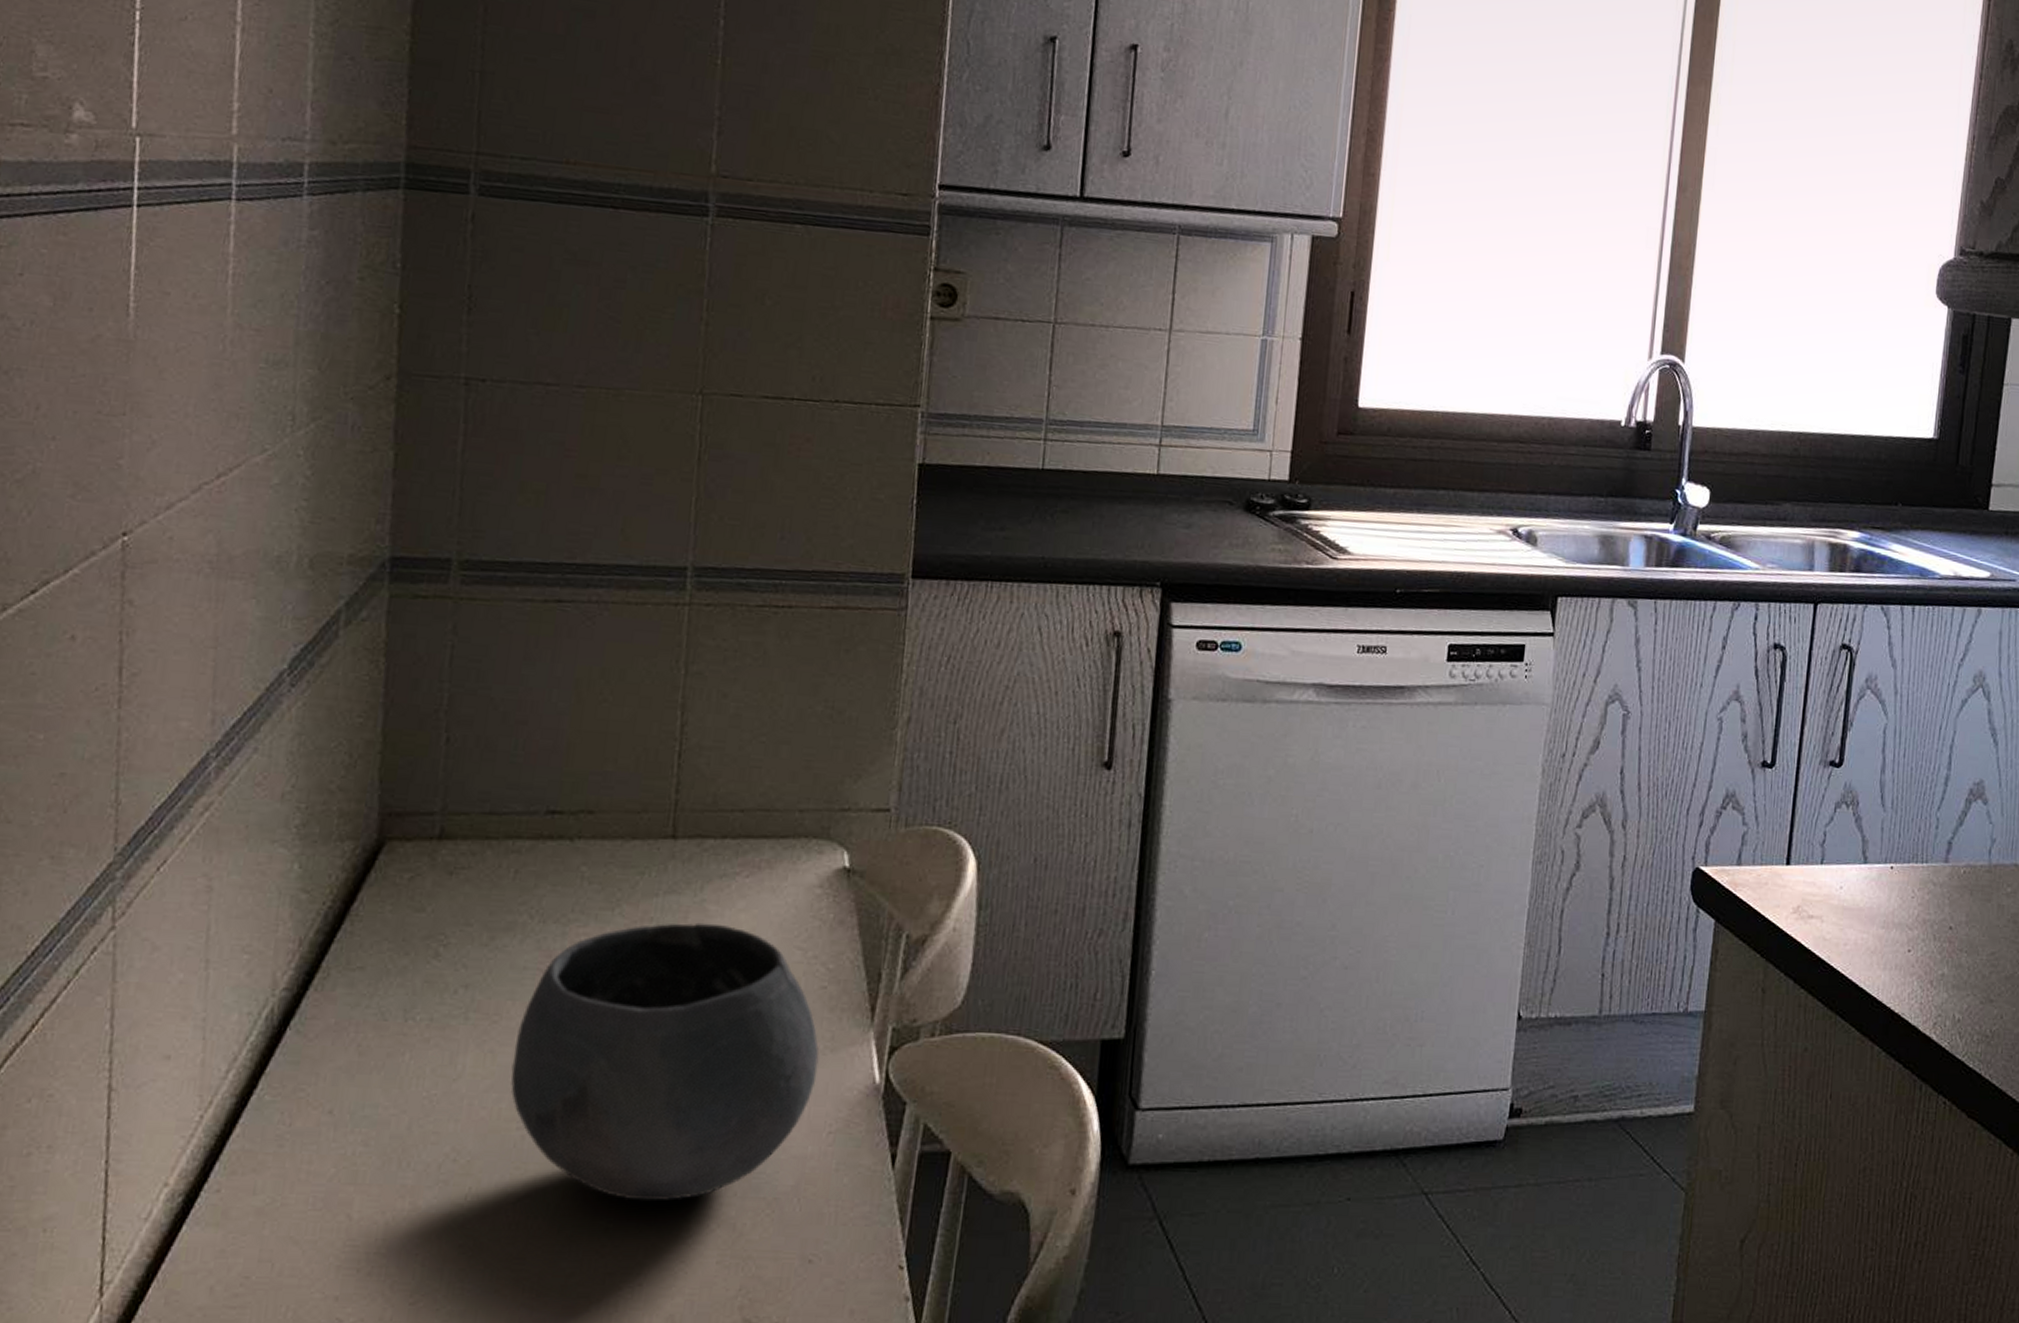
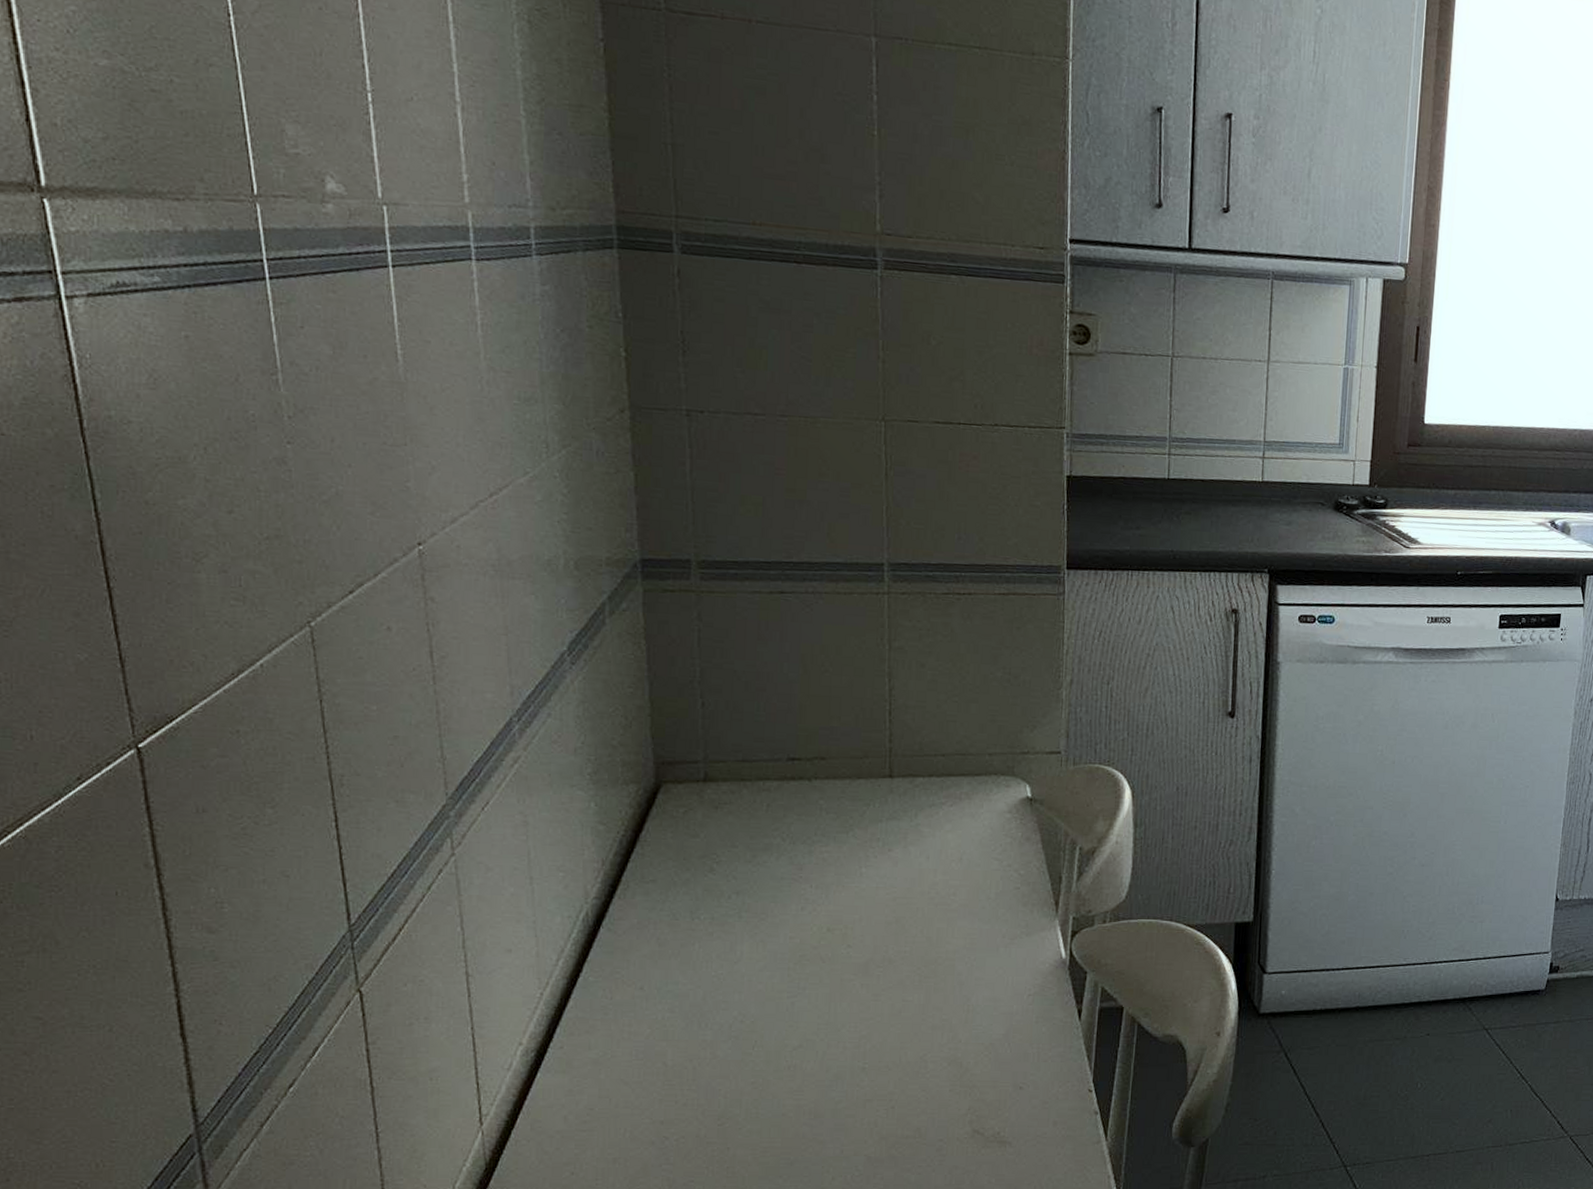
bowl: present [511,922,820,1202] -> none [779,841,1018,1048]

